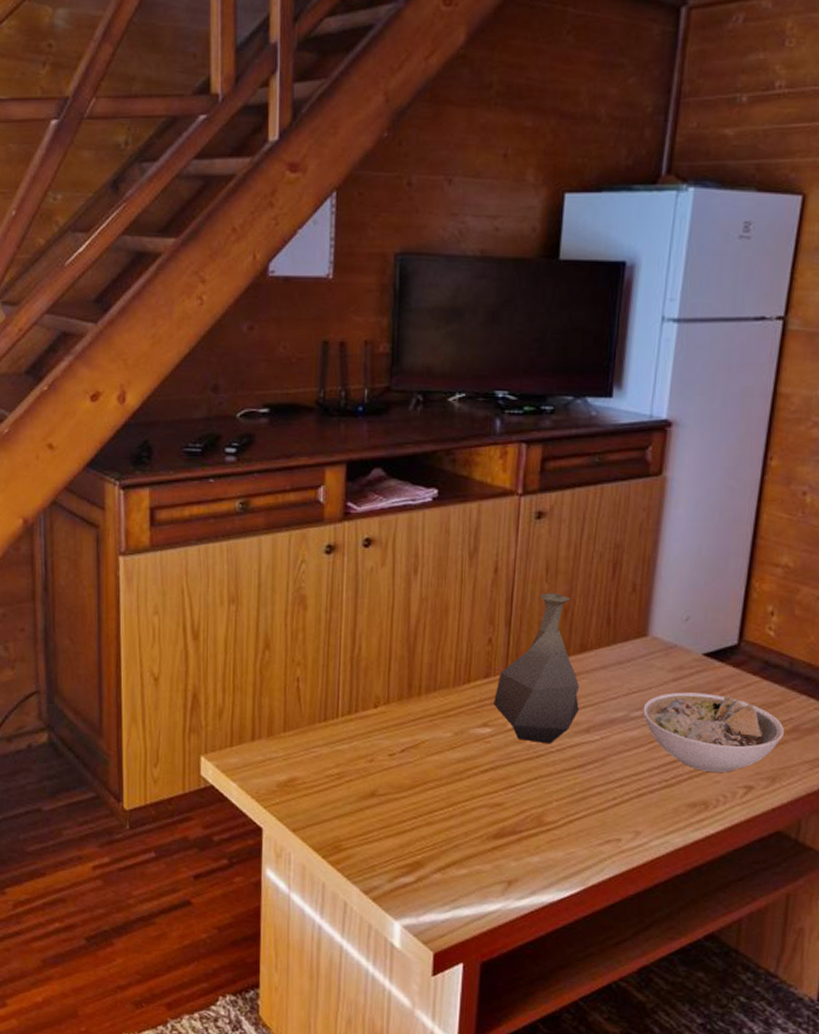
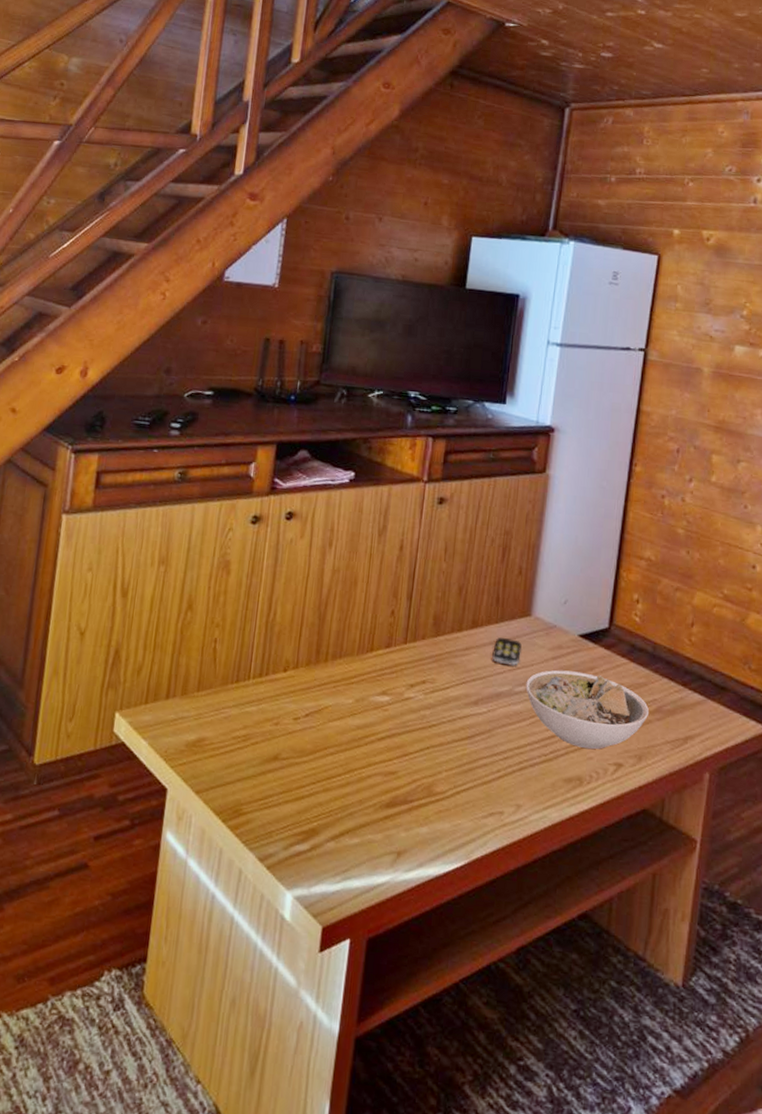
vase: present [494,593,579,743] -> none [393,571,470,714]
remote control: none [603,660,638,691] -> present [491,637,523,666]

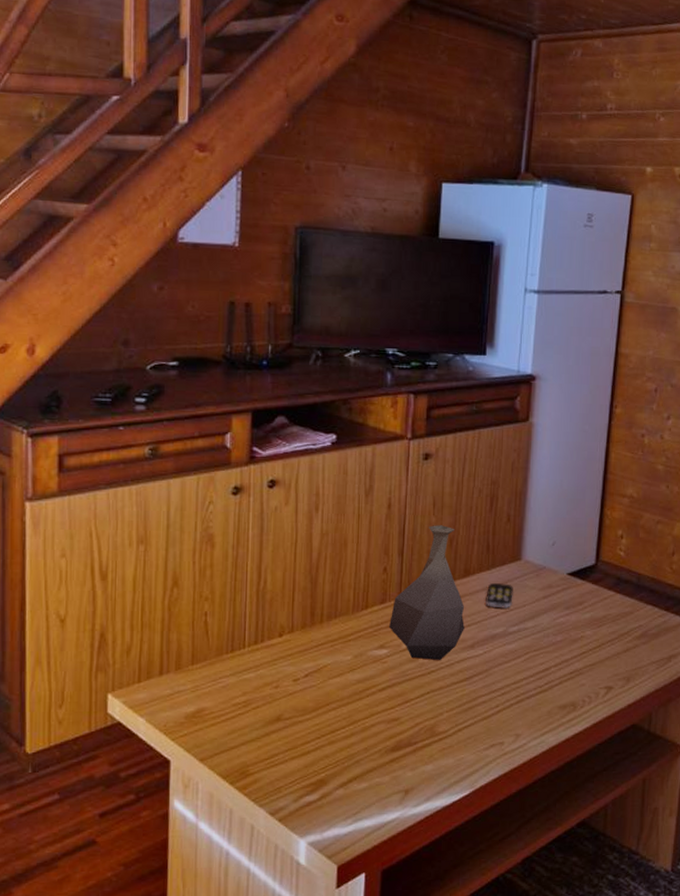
vase: none [393,571,470,714] -> present [389,525,465,660]
bowl: present [526,669,649,750] -> none [519,607,635,677]

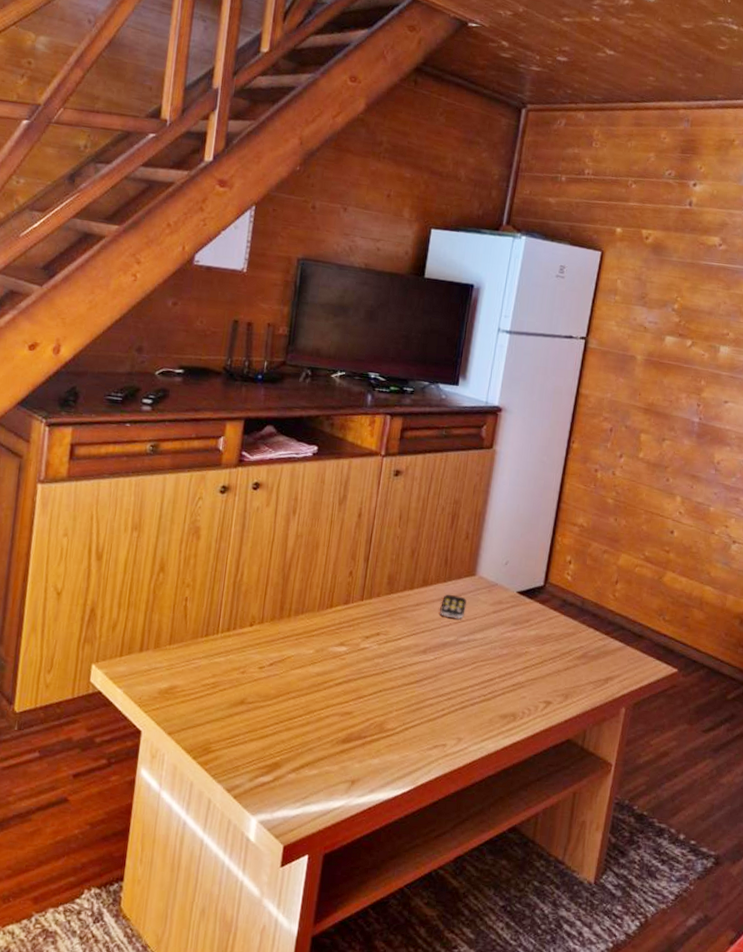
vase: present [389,525,465,660] -> none [350,536,420,662]

